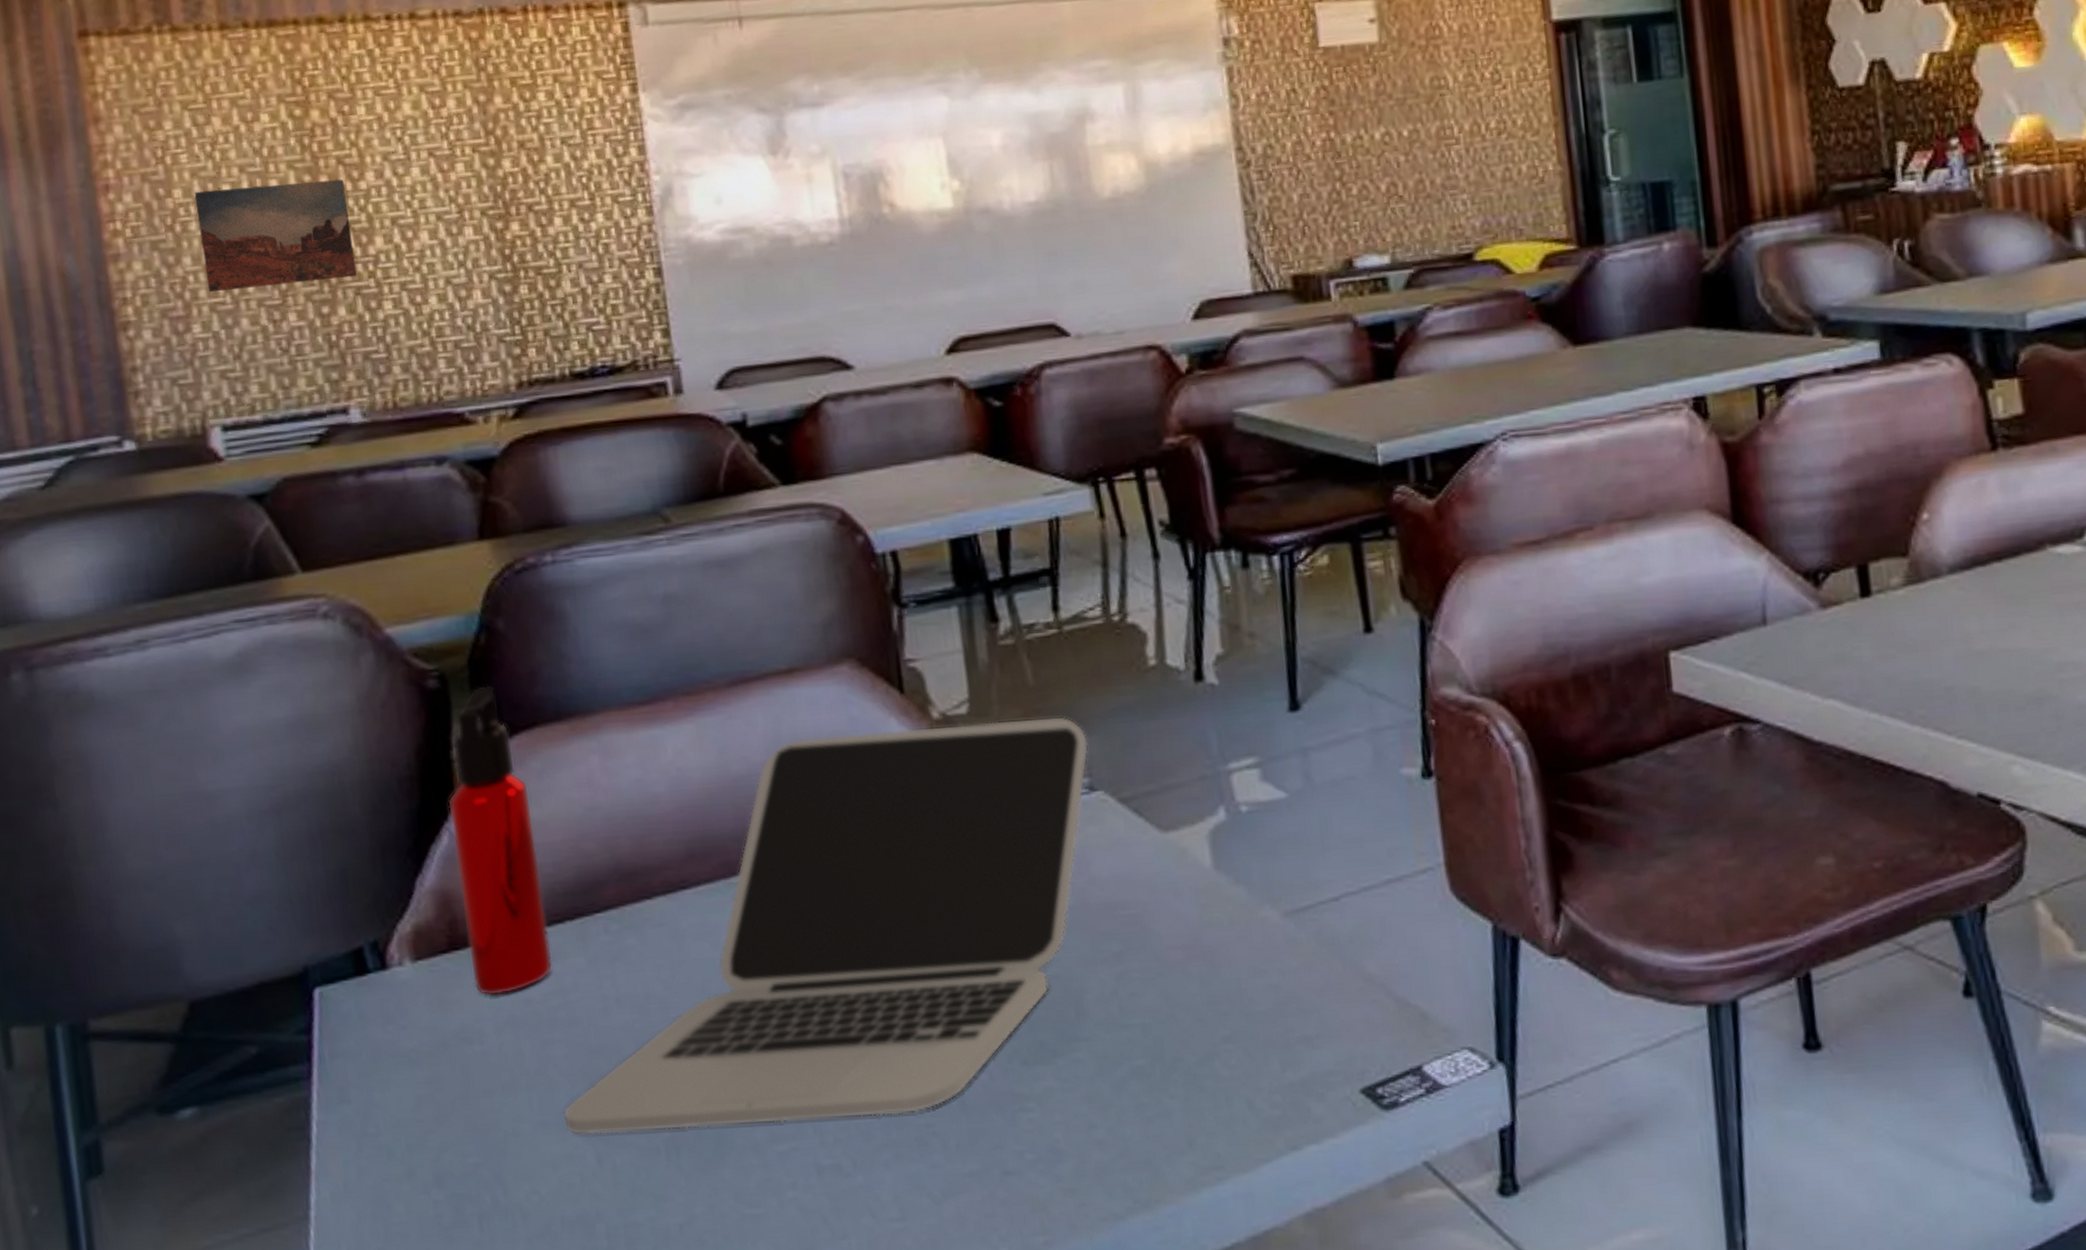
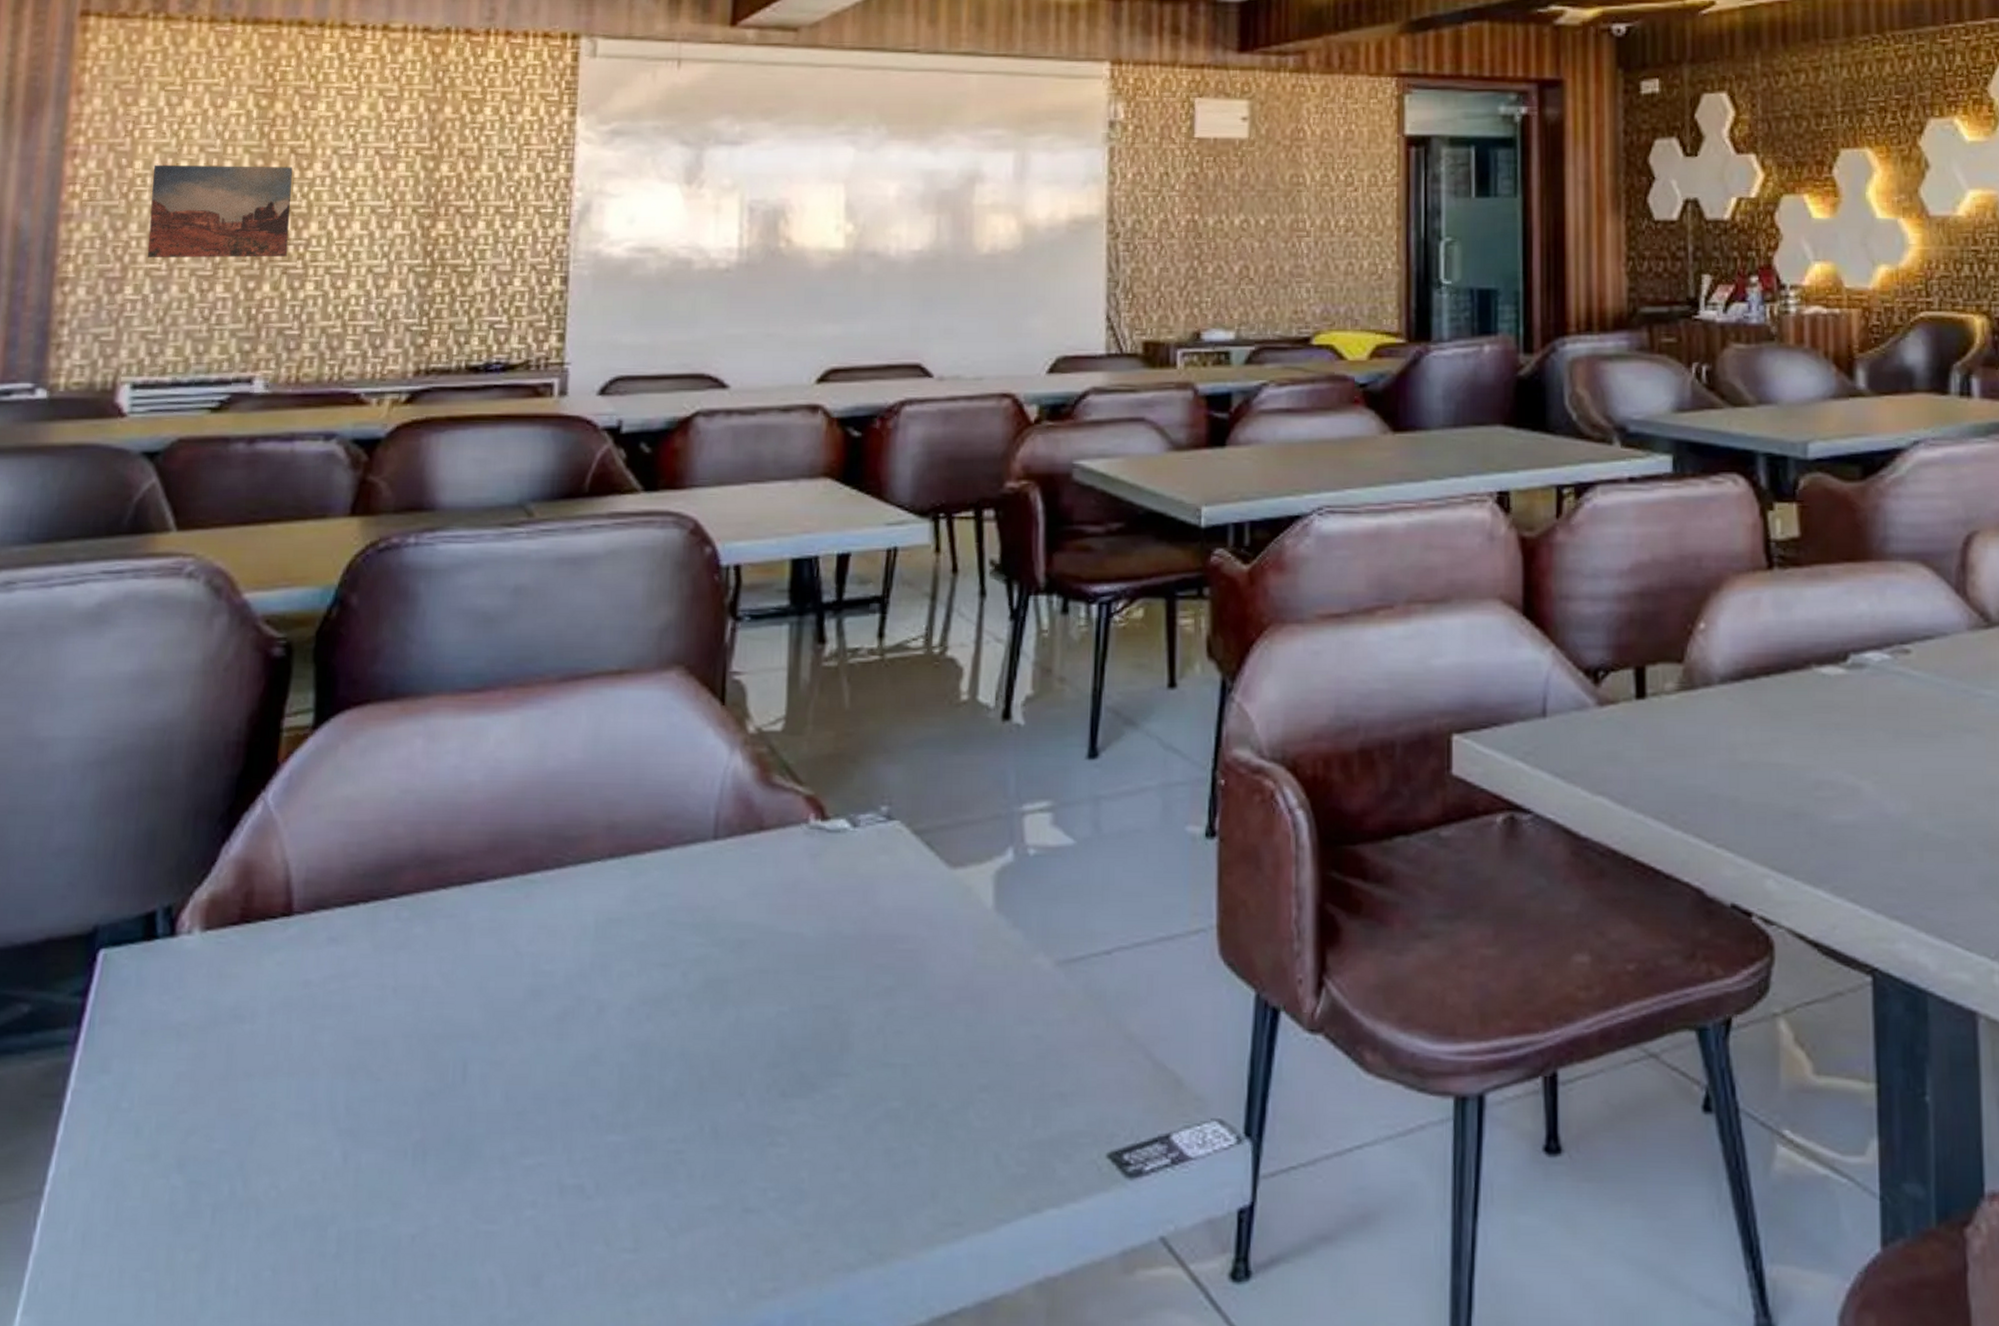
water bottle: present [448,686,553,996] -> none [257,659,350,974]
laptop: present [563,716,1089,1135] -> none [317,739,893,1138]

